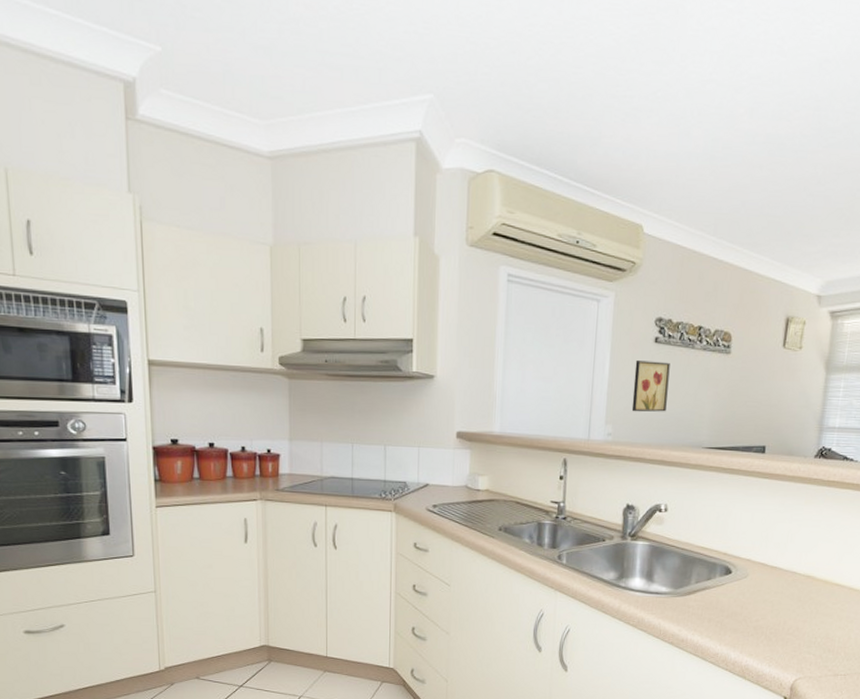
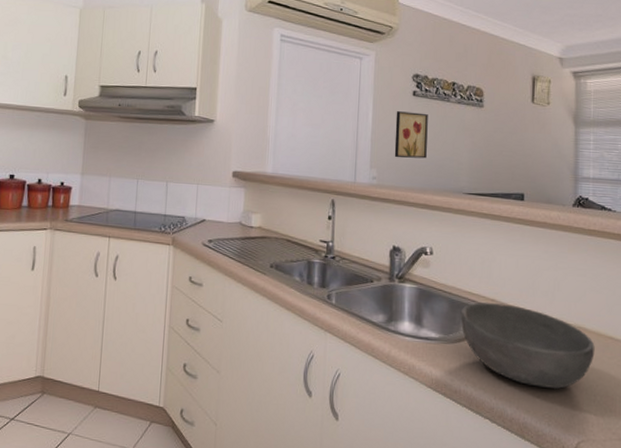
bowl: none [691,556,821,633] -> present [460,302,595,389]

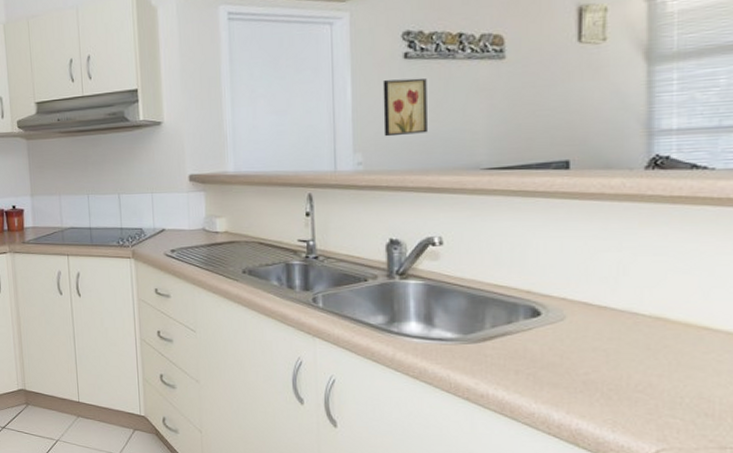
bowl: present [460,302,595,389] -> none [484,296,681,390]

